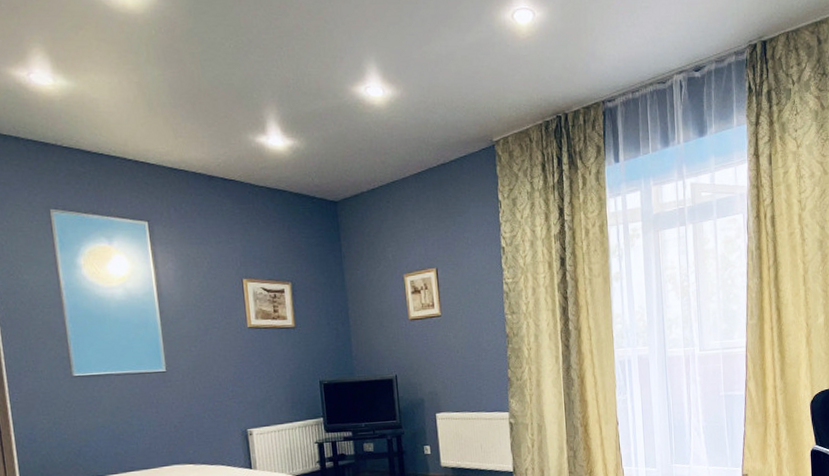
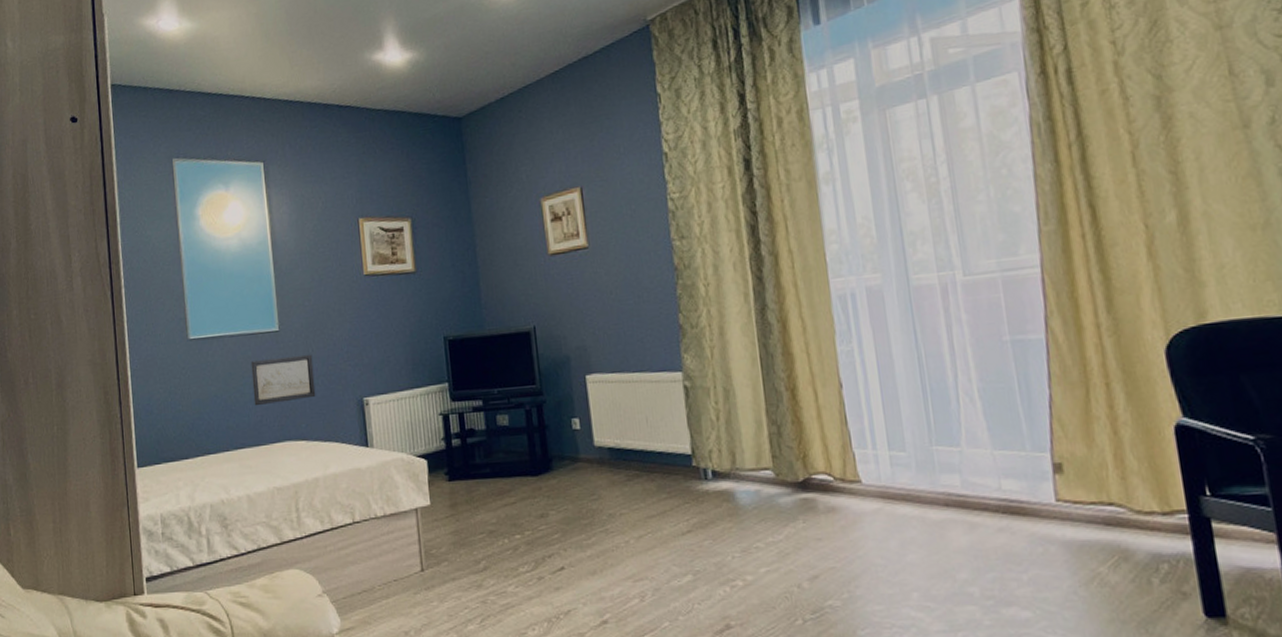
wall art: none [138,392,203,436] -> present [250,354,316,406]

